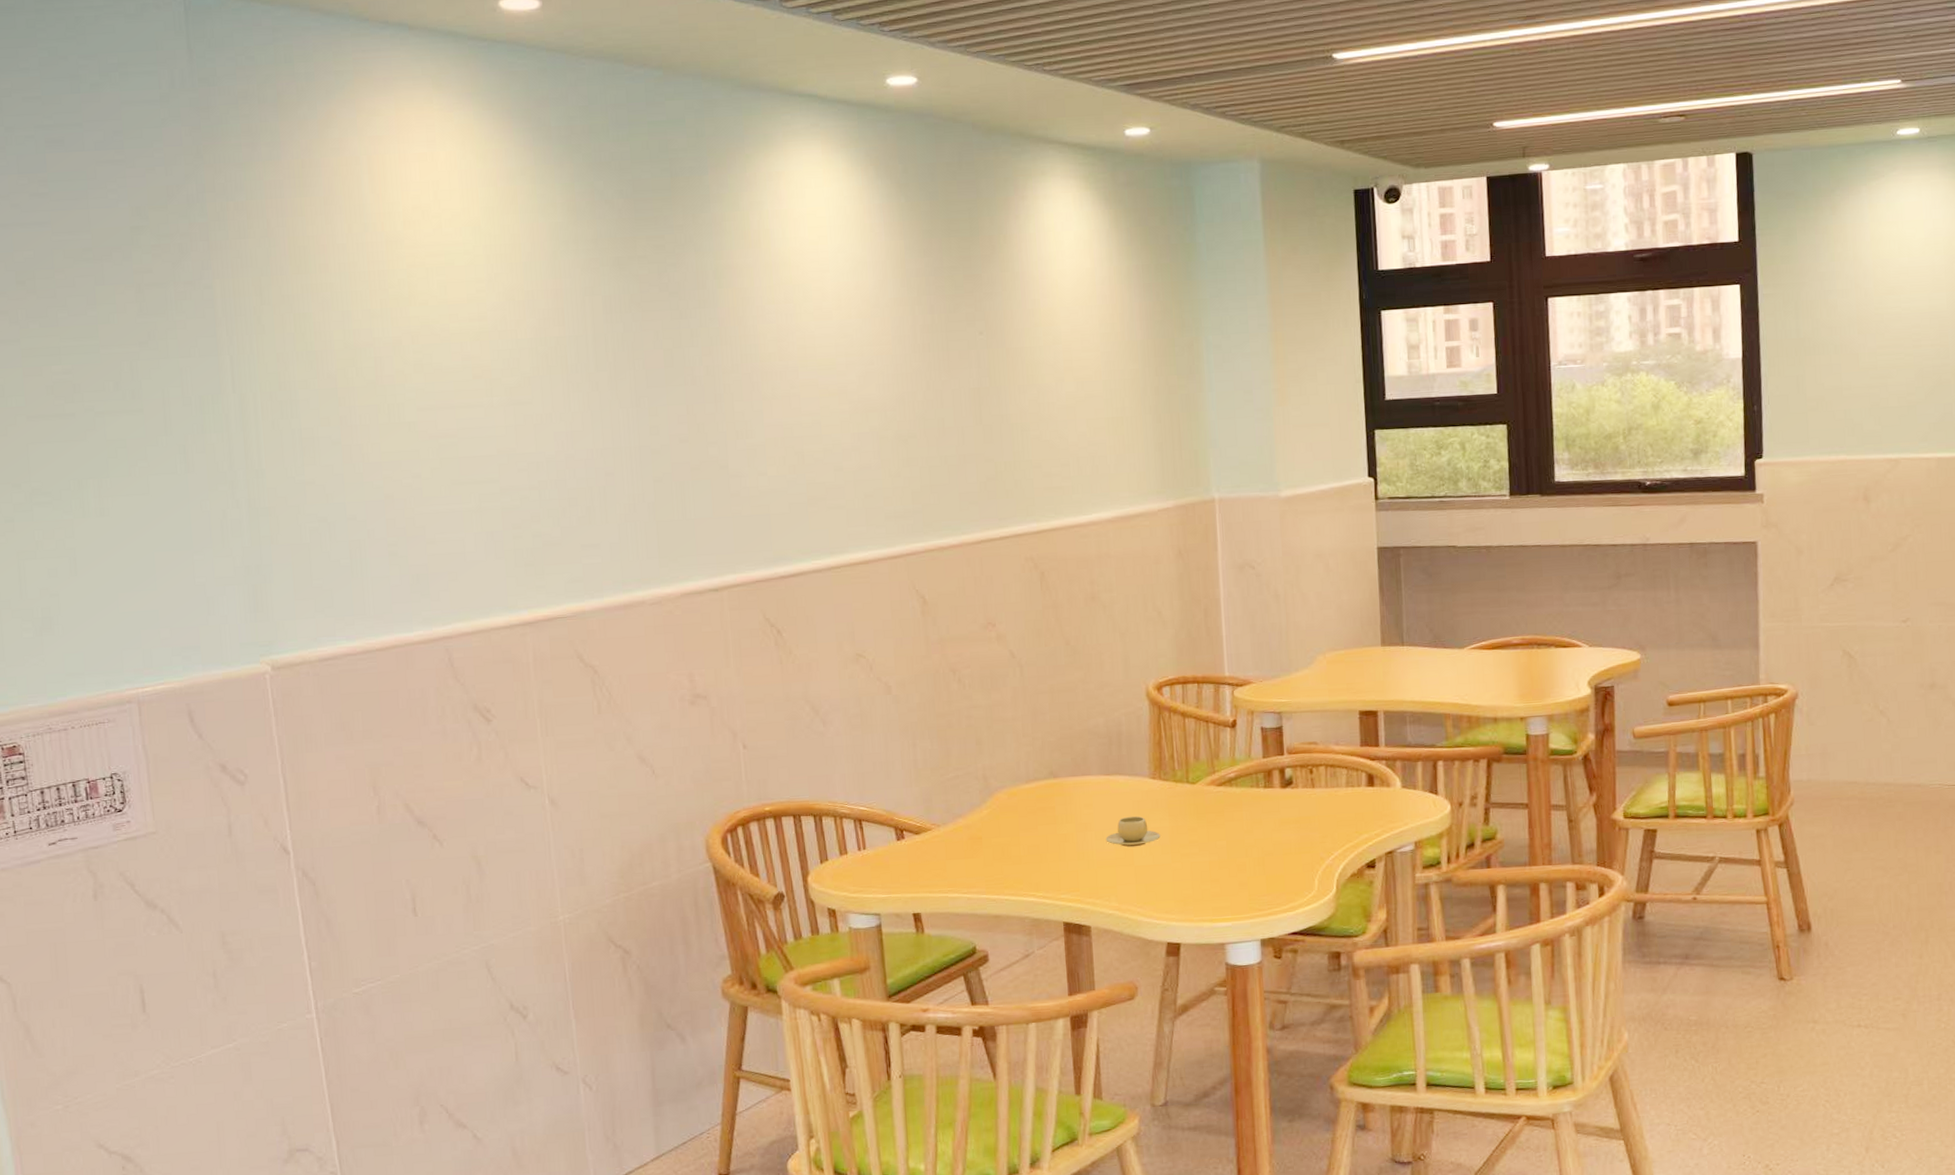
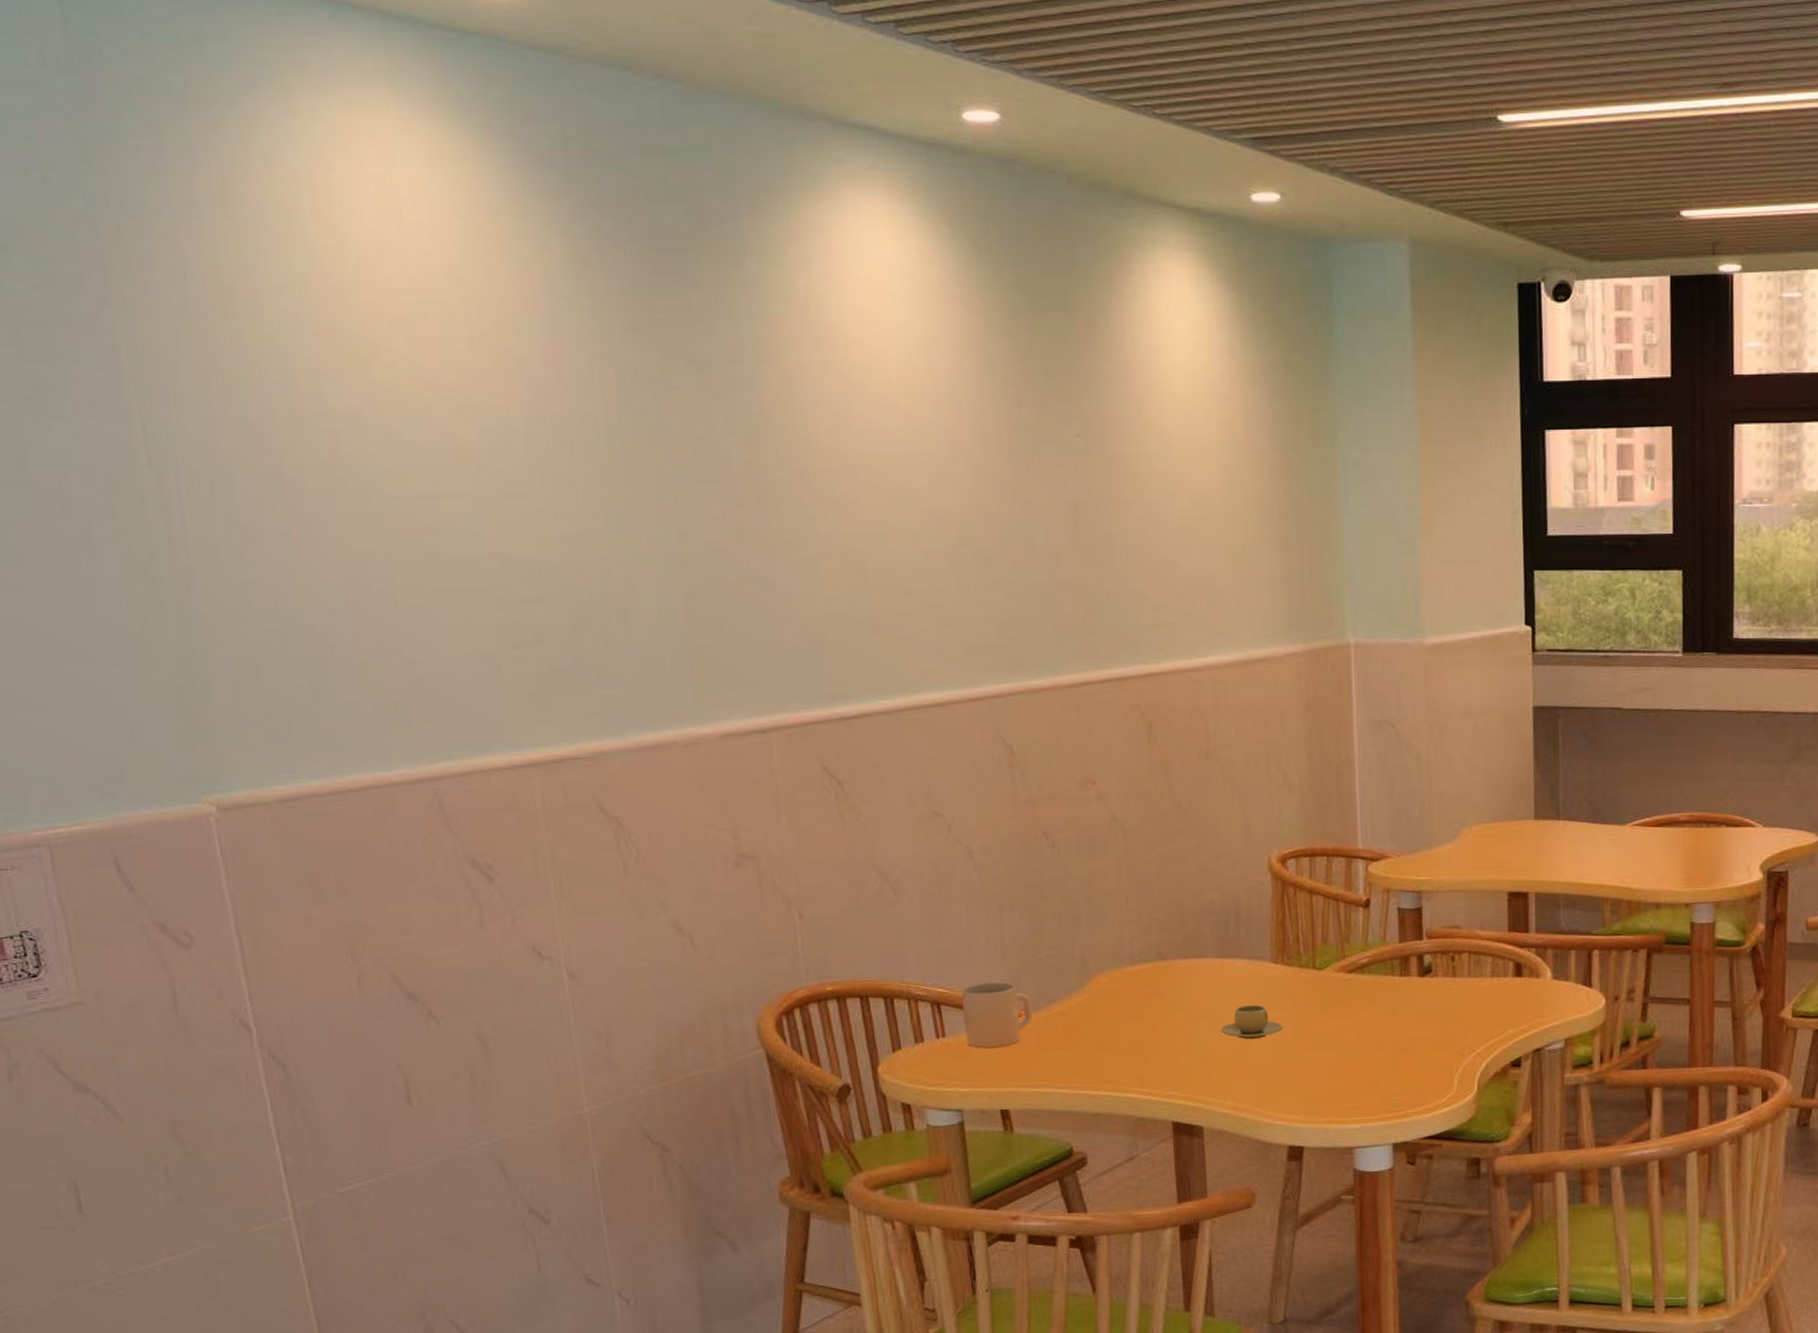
mug: none [880,800,941,859] -> present [961,981,1033,1049]

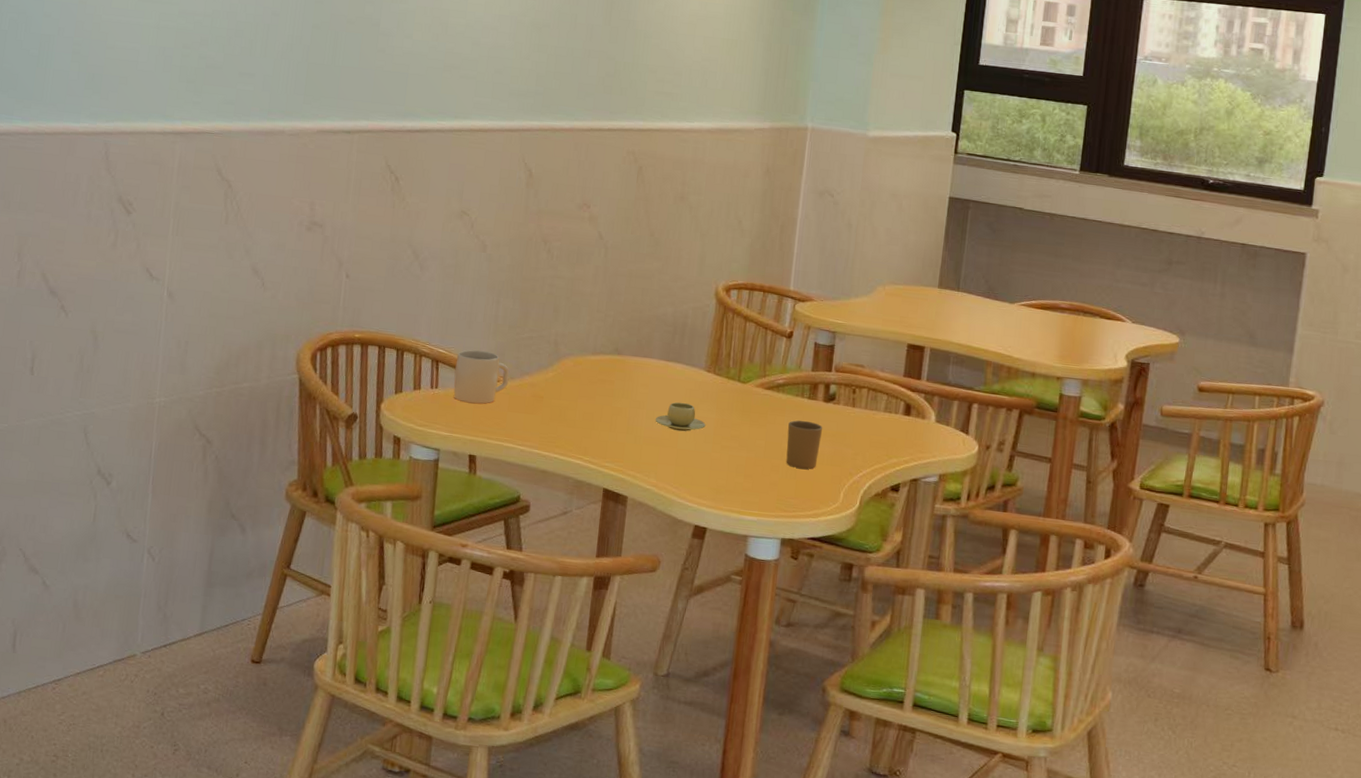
mug: none [1381,1002,1423,1059] -> present [786,420,823,469]

